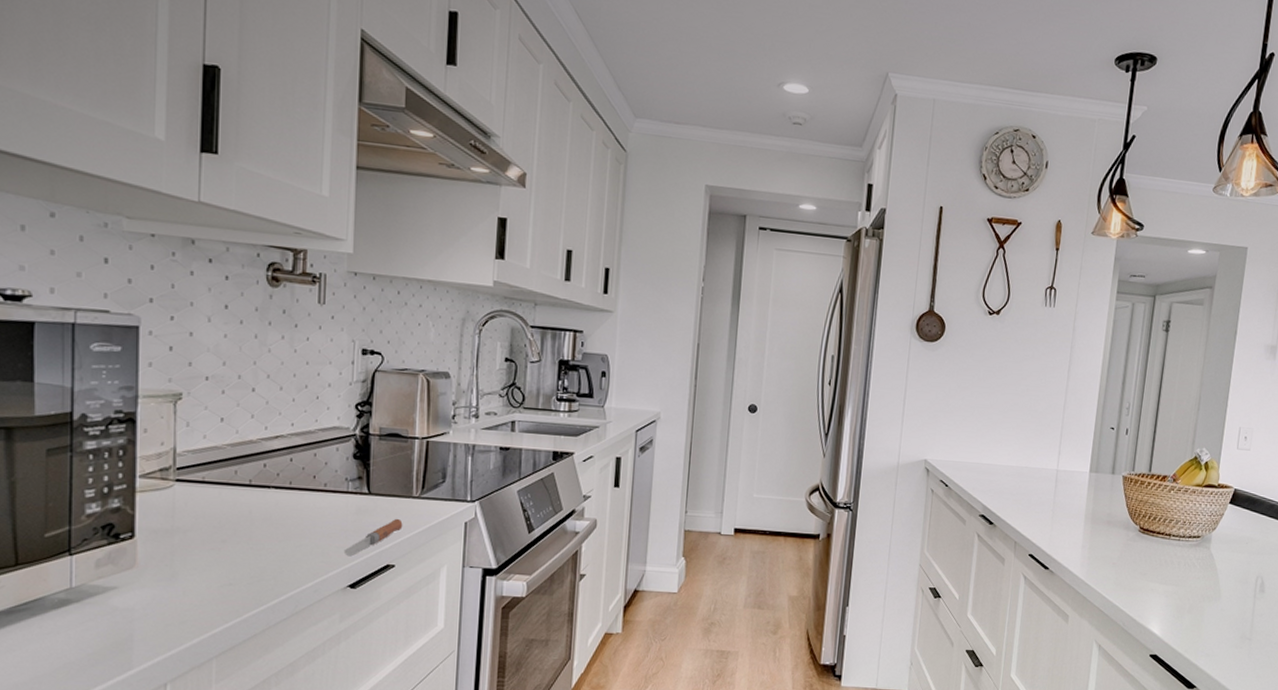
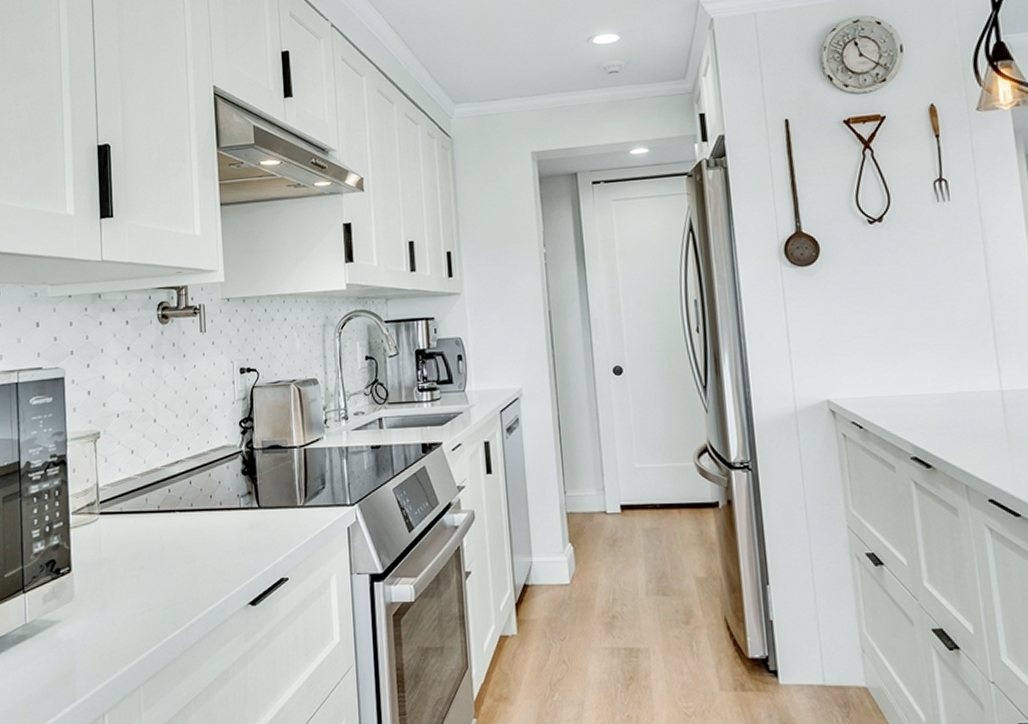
knife: present [343,518,403,557] -> none [242,529,292,573]

